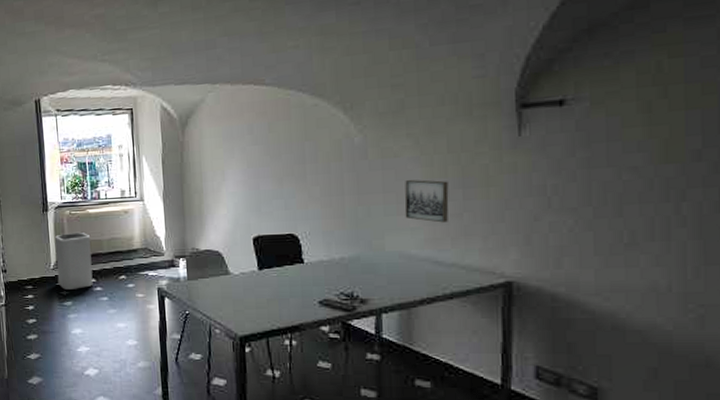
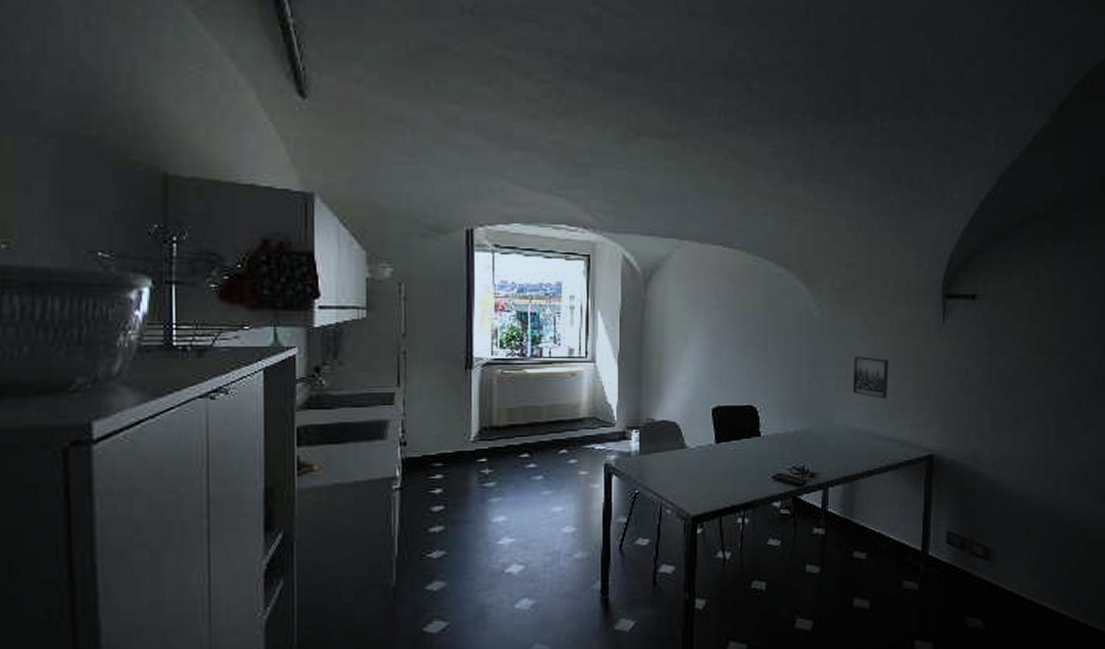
trash can: present [55,232,93,291] -> none [478,396,526,469]

